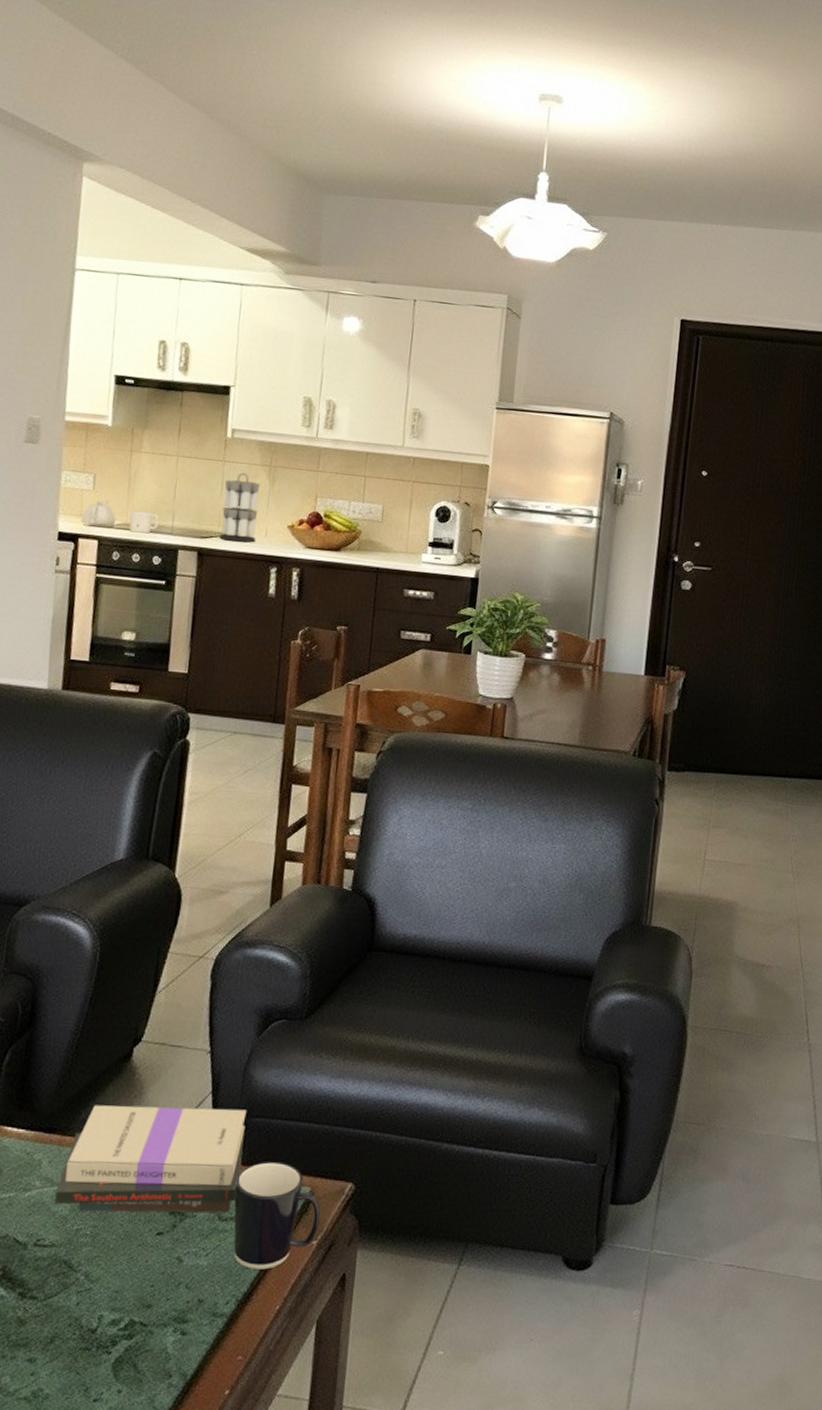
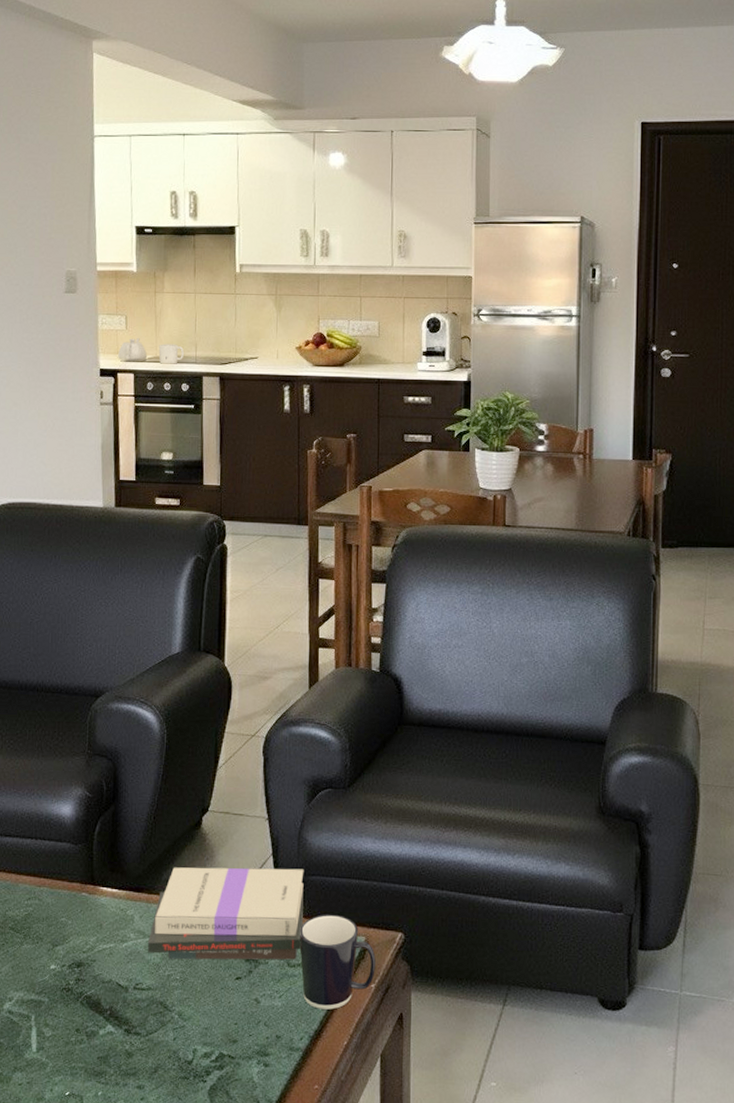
spice rack: present [219,472,260,543] -> none [237,302,269,365]

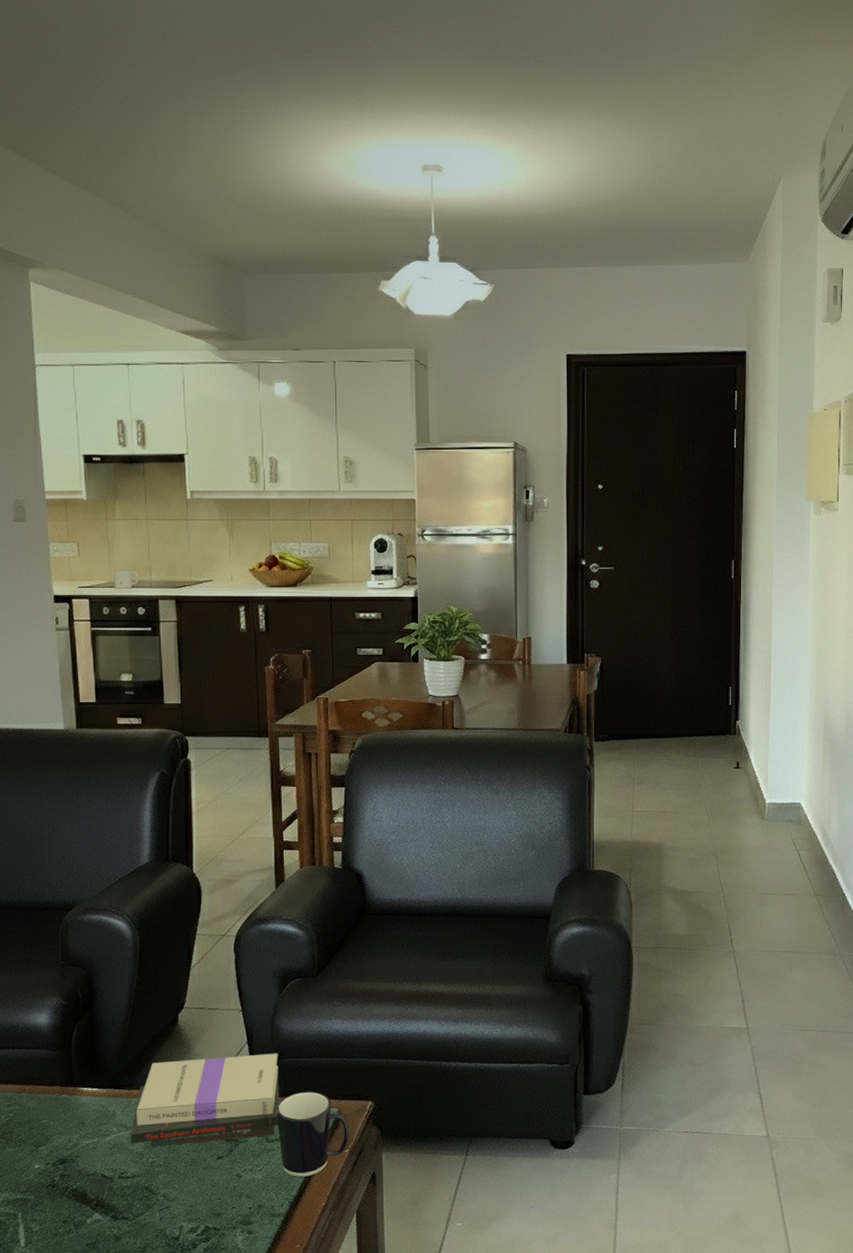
teapot: present [118,337,148,363] -> none [72,563,102,589]

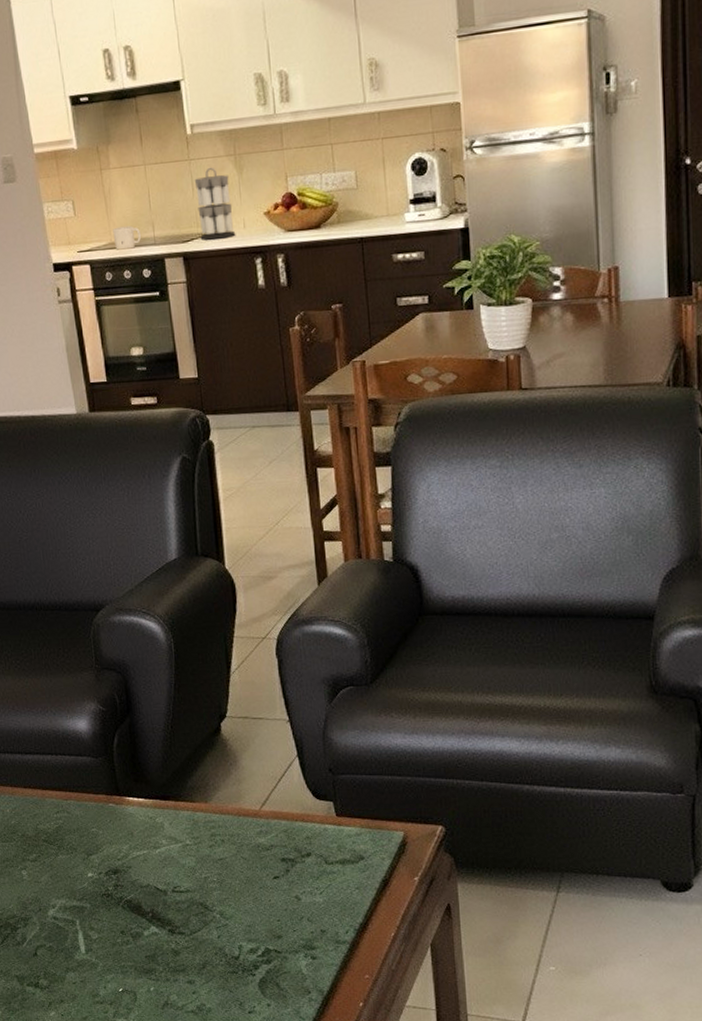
books: present [130,1053,279,1147] -> none [180,768,338,862]
spice rack: none [190,527,224,587] -> present [194,167,236,240]
mug: present [275,1091,348,1177] -> none [333,811,417,903]

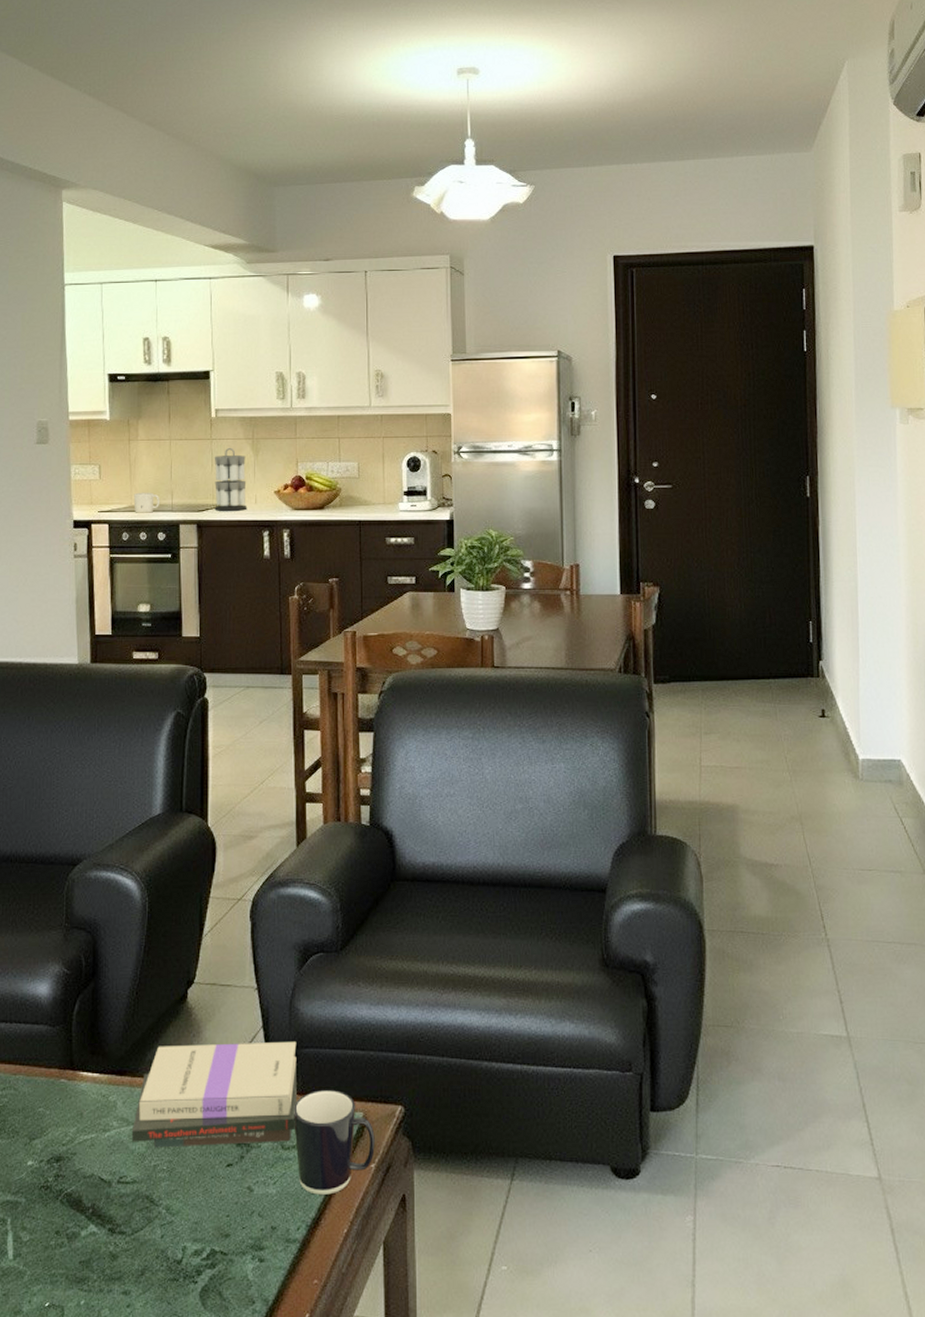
books: none [180,768,338,862] -> present [131,1041,297,1148]
mug: none [333,811,417,903] -> present [293,1089,375,1195]

